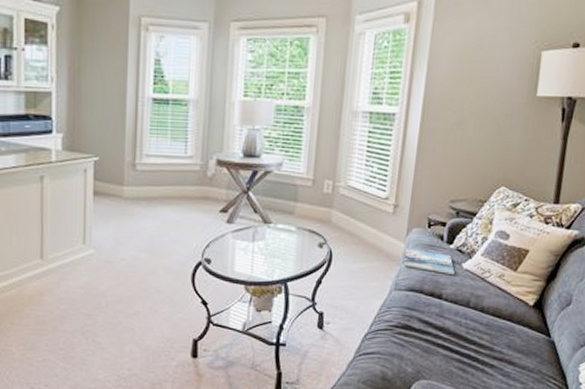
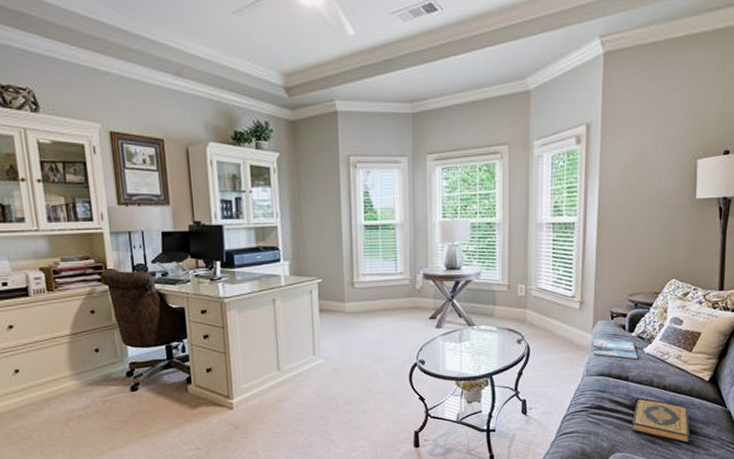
hardback book: none [440,319,508,375] -> present [631,397,690,444]

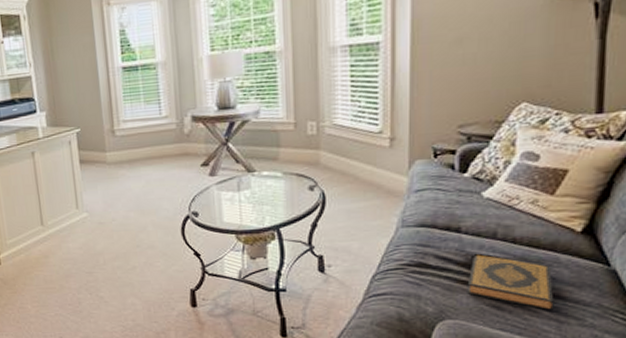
magazine: present [592,338,637,360] -> none [409,181,473,206]

